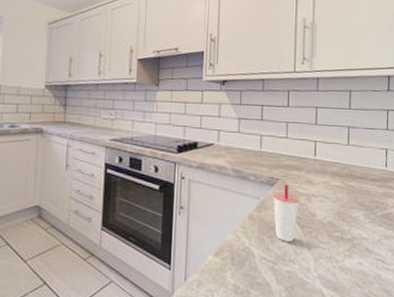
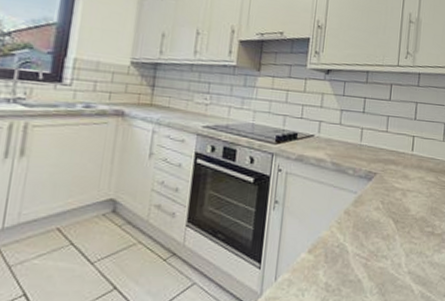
cup: present [273,184,300,242] -> none [369,178,396,237]

